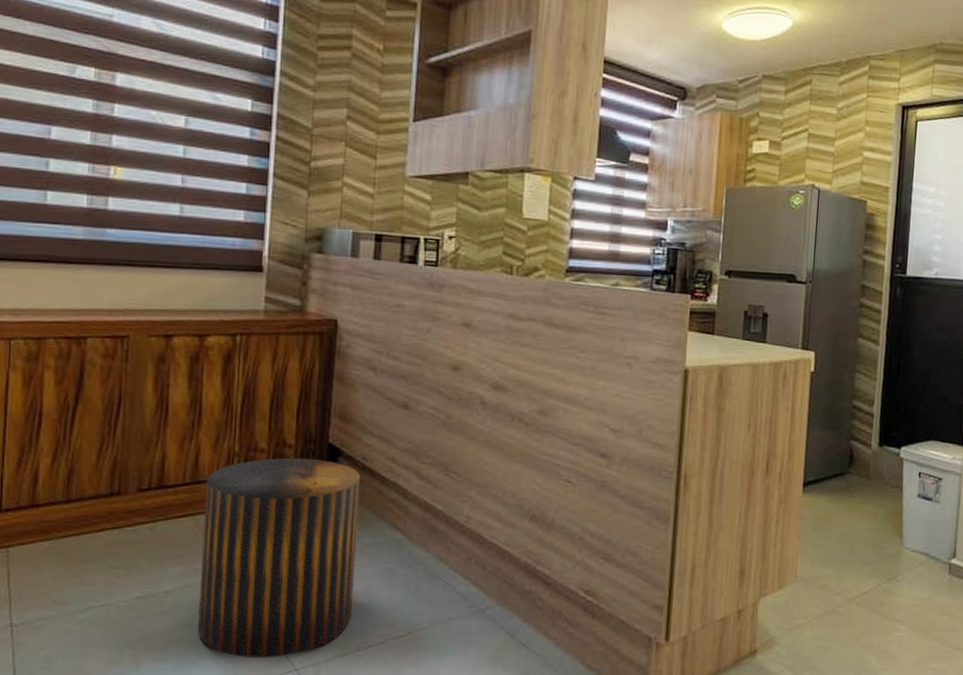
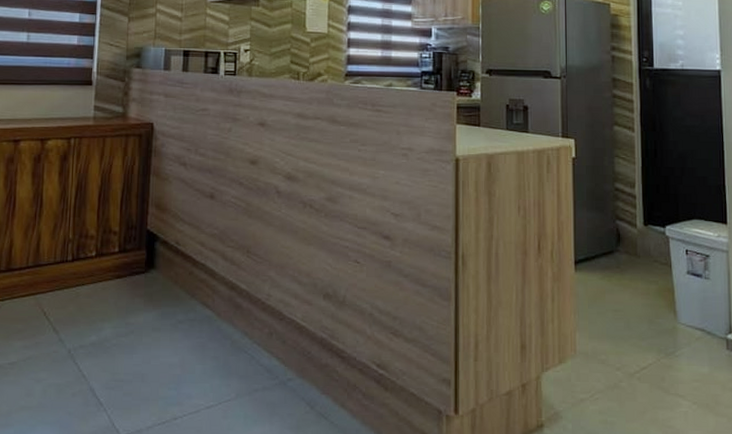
stool: present [198,457,361,657] -> none [38,243,175,425]

